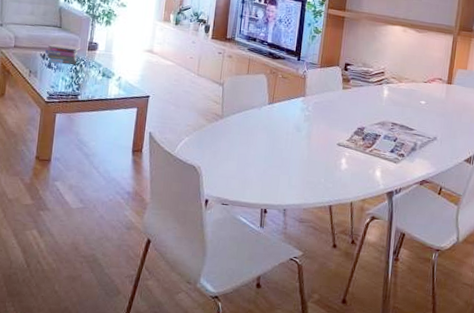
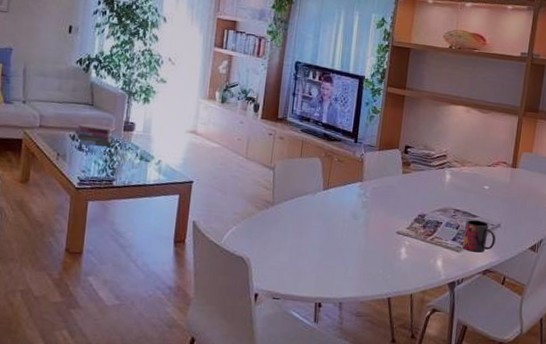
mug: none [400,132,432,164] -> present [462,219,496,253]

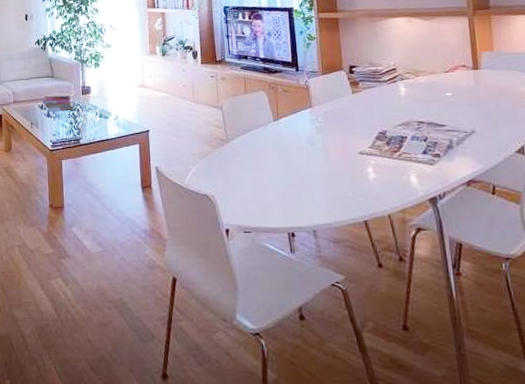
mug: present [462,219,496,253] -> none [434,129,474,163]

